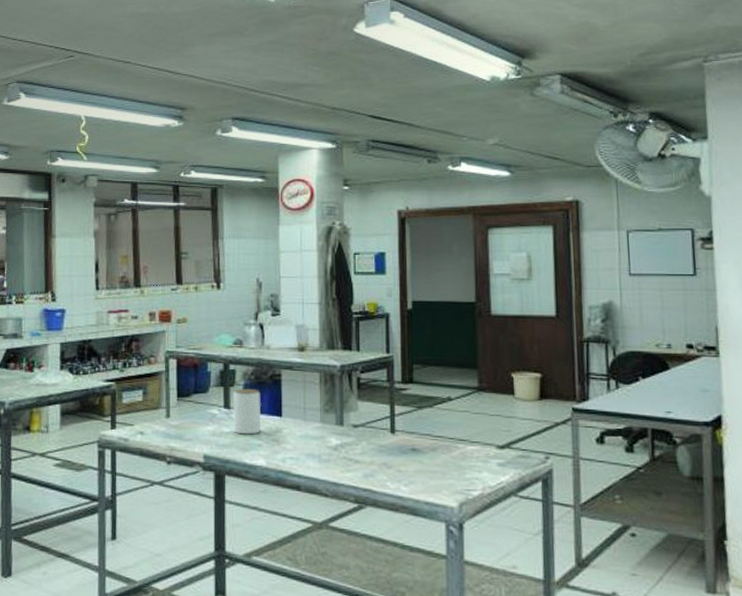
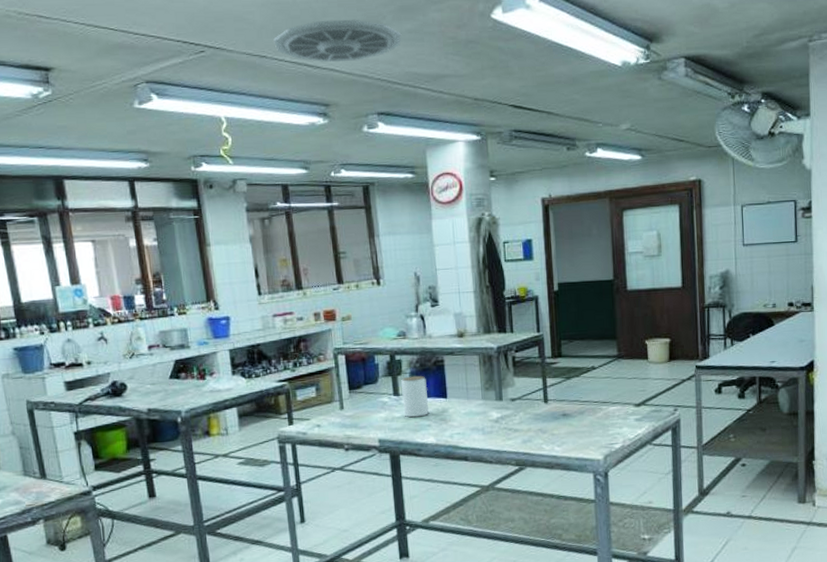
ceiling vent: none [139,30,263,69] -> present [273,19,402,62]

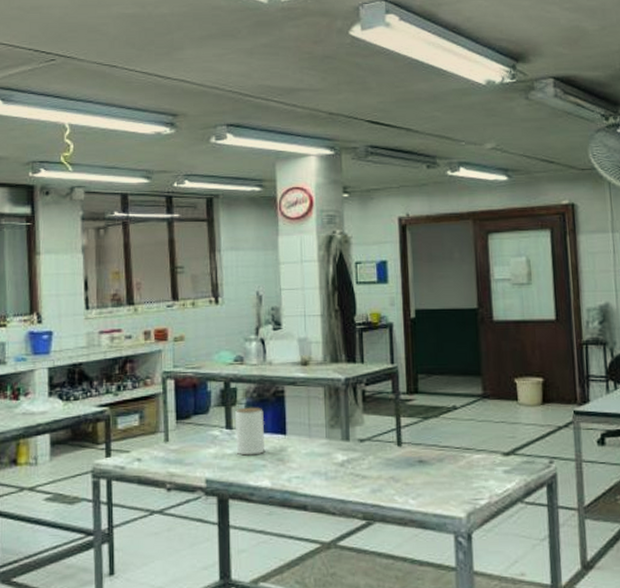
ceiling vent: present [273,19,402,62] -> none [126,32,256,73]

